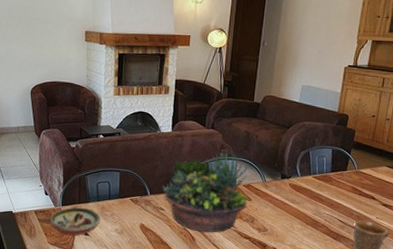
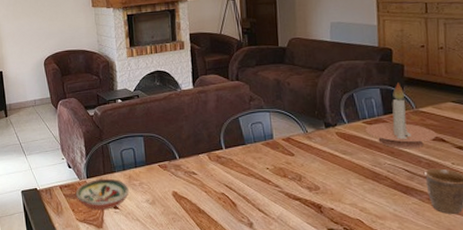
succulent planter: present [162,151,249,233] -> none [191,103,290,196]
candle holder: none [314,145,369,204] -> present [366,83,436,149]

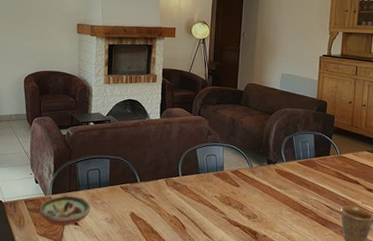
candle holder: present [366,83,436,149] -> none [299,131,353,189]

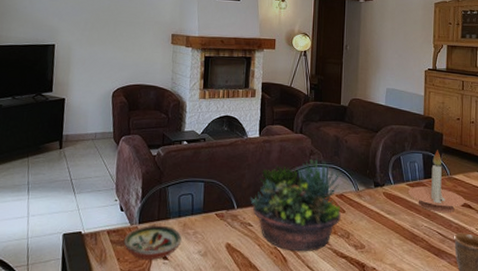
succulent planter: none [152,138,236,220] -> present [250,158,341,252]
candle holder: none [299,131,353,189] -> present [409,150,465,213]

